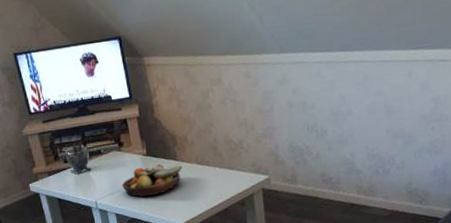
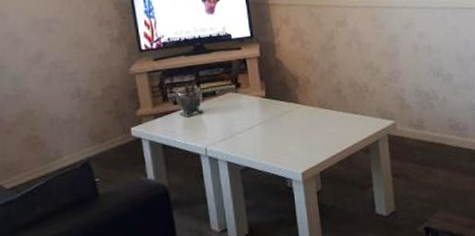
fruit bowl: present [122,163,182,197] -> none [236,106,304,144]

